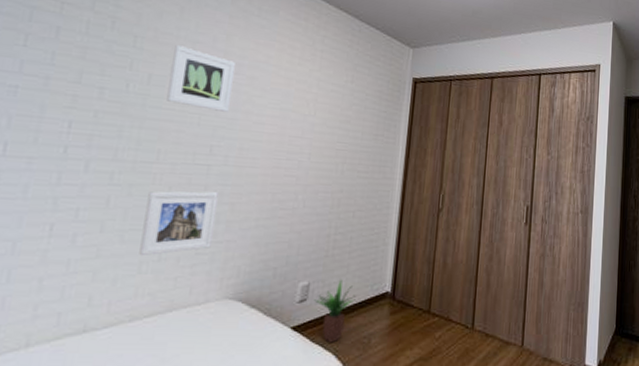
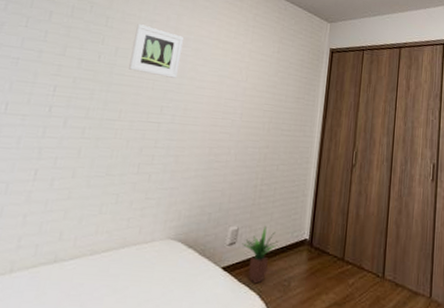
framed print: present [139,191,218,255] -> none [101,144,166,199]

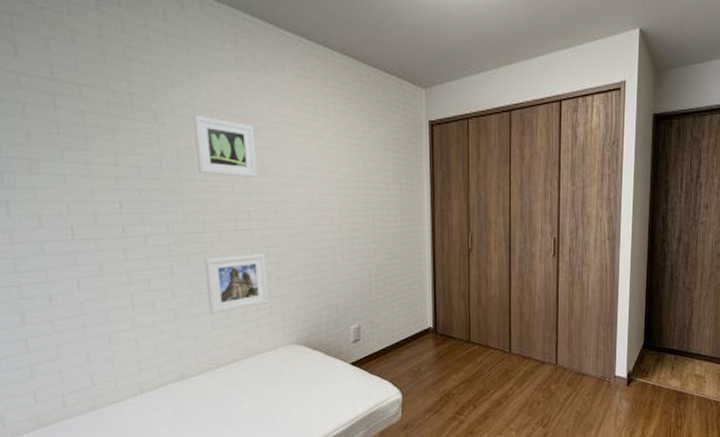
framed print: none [101,144,166,199] -> present [204,253,269,314]
potted plant: present [242,225,278,284] -> none [366,320,402,373]

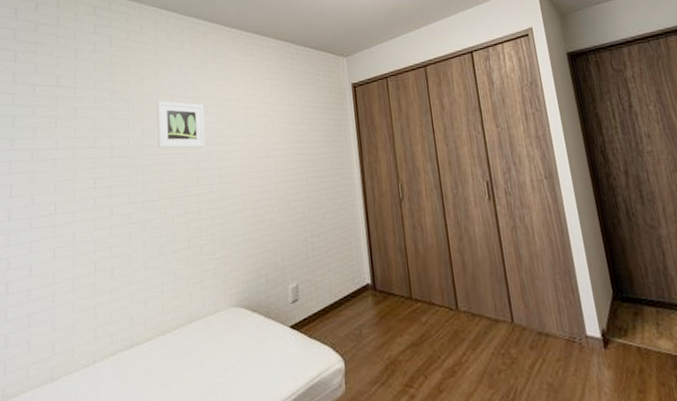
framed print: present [204,253,269,314] -> none [158,215,212,278]

